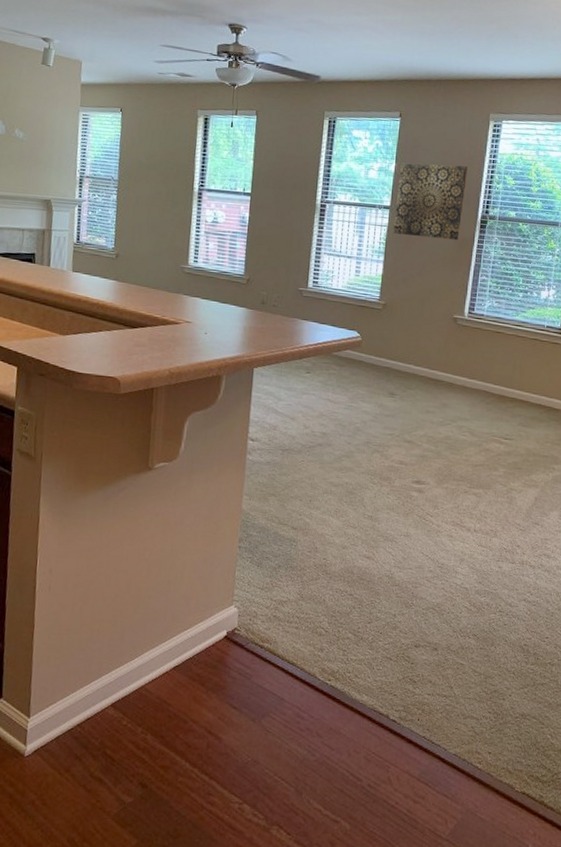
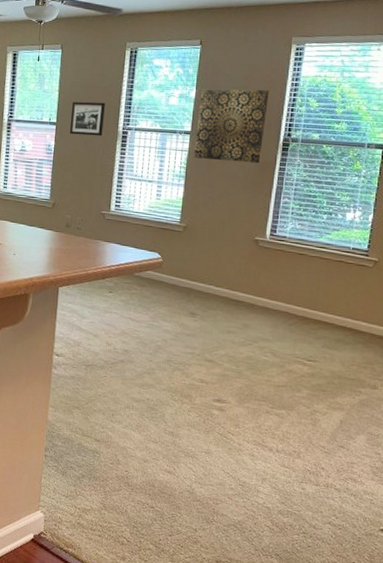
picture frame: none [264,172,303,209] -> present [69,101,105,136]

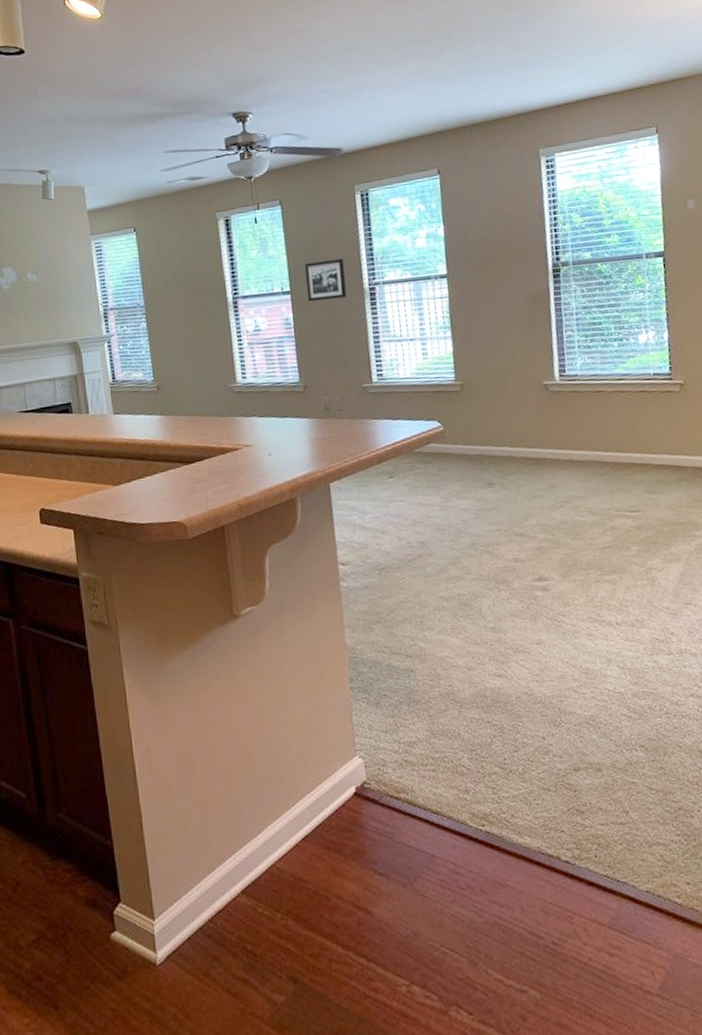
wall art: present [194,89,269,164] -> none [450,213,532,304]

